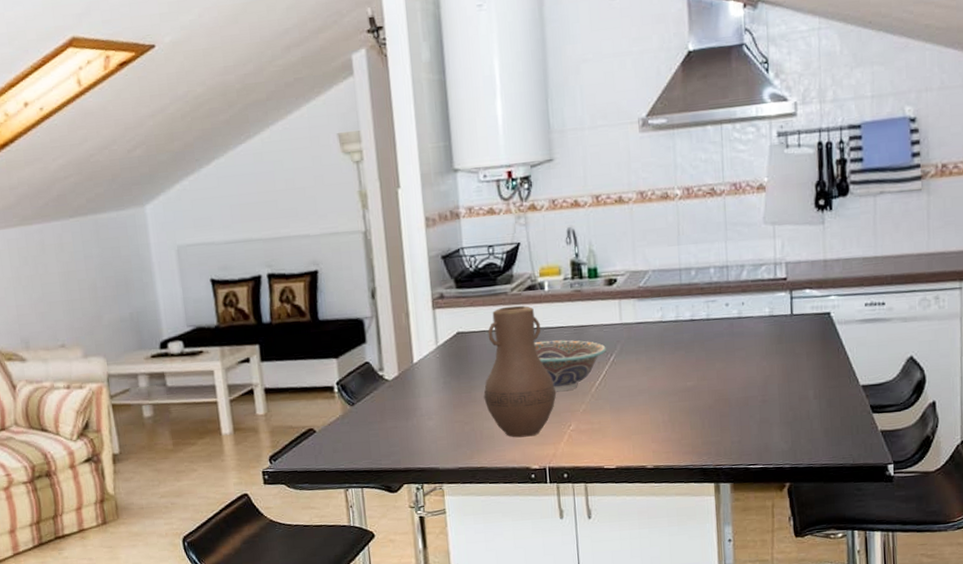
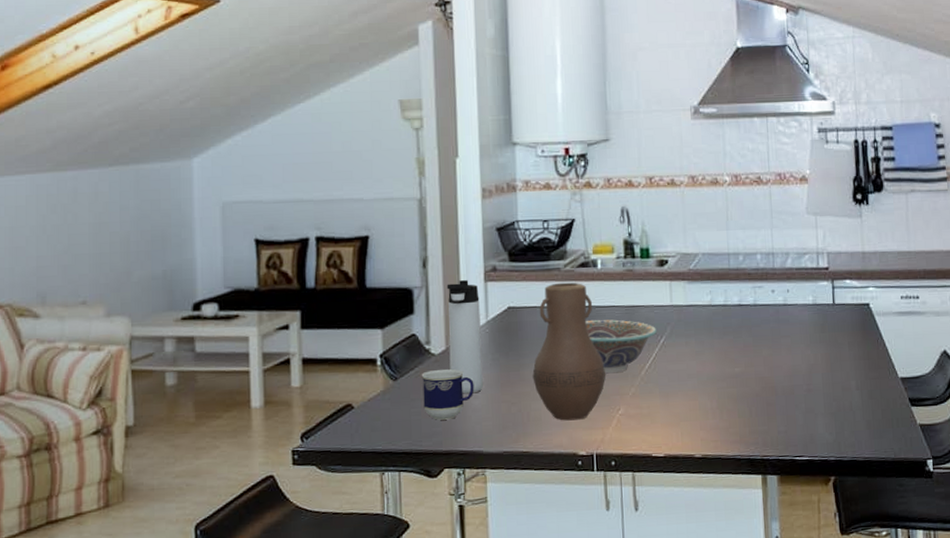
cup: none [376,393,428,441] -> present [421,368,474,420]
thermos bottle: none [396,308,437,416] -> present [447,280,484,394]

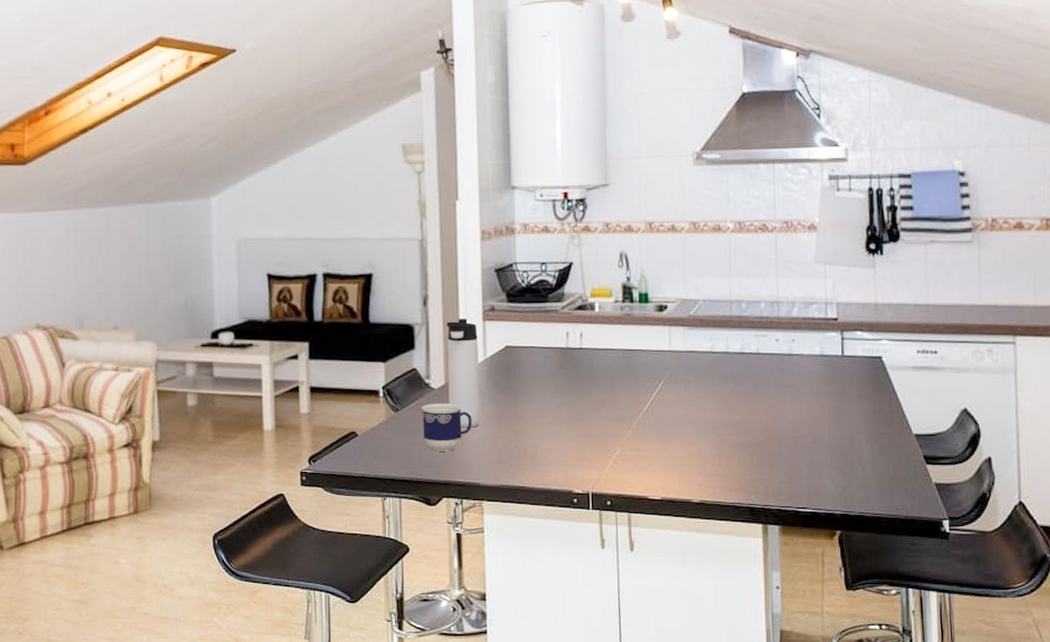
vase: present [532,282,606,421] -> none [529,324,603,459]
decorative bowl: present [585,319,657,374] -> none [582,361,655,415]

